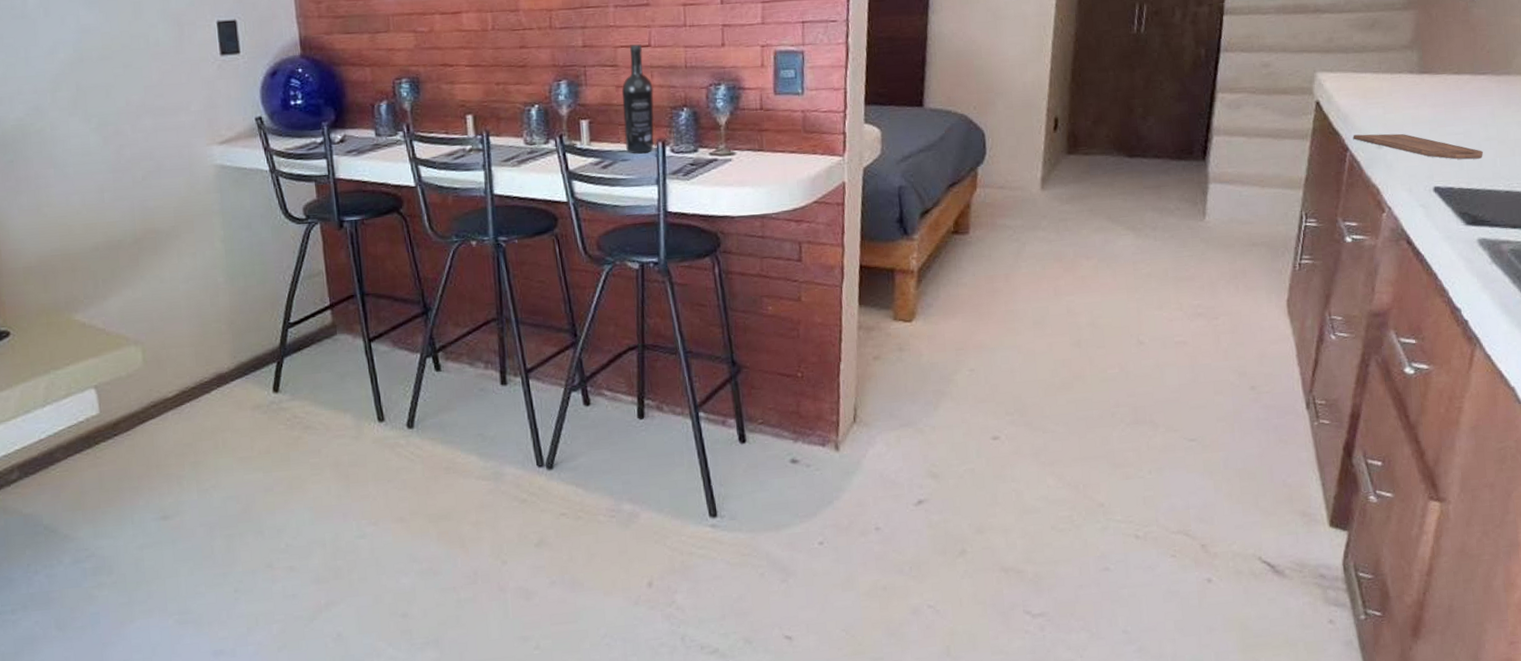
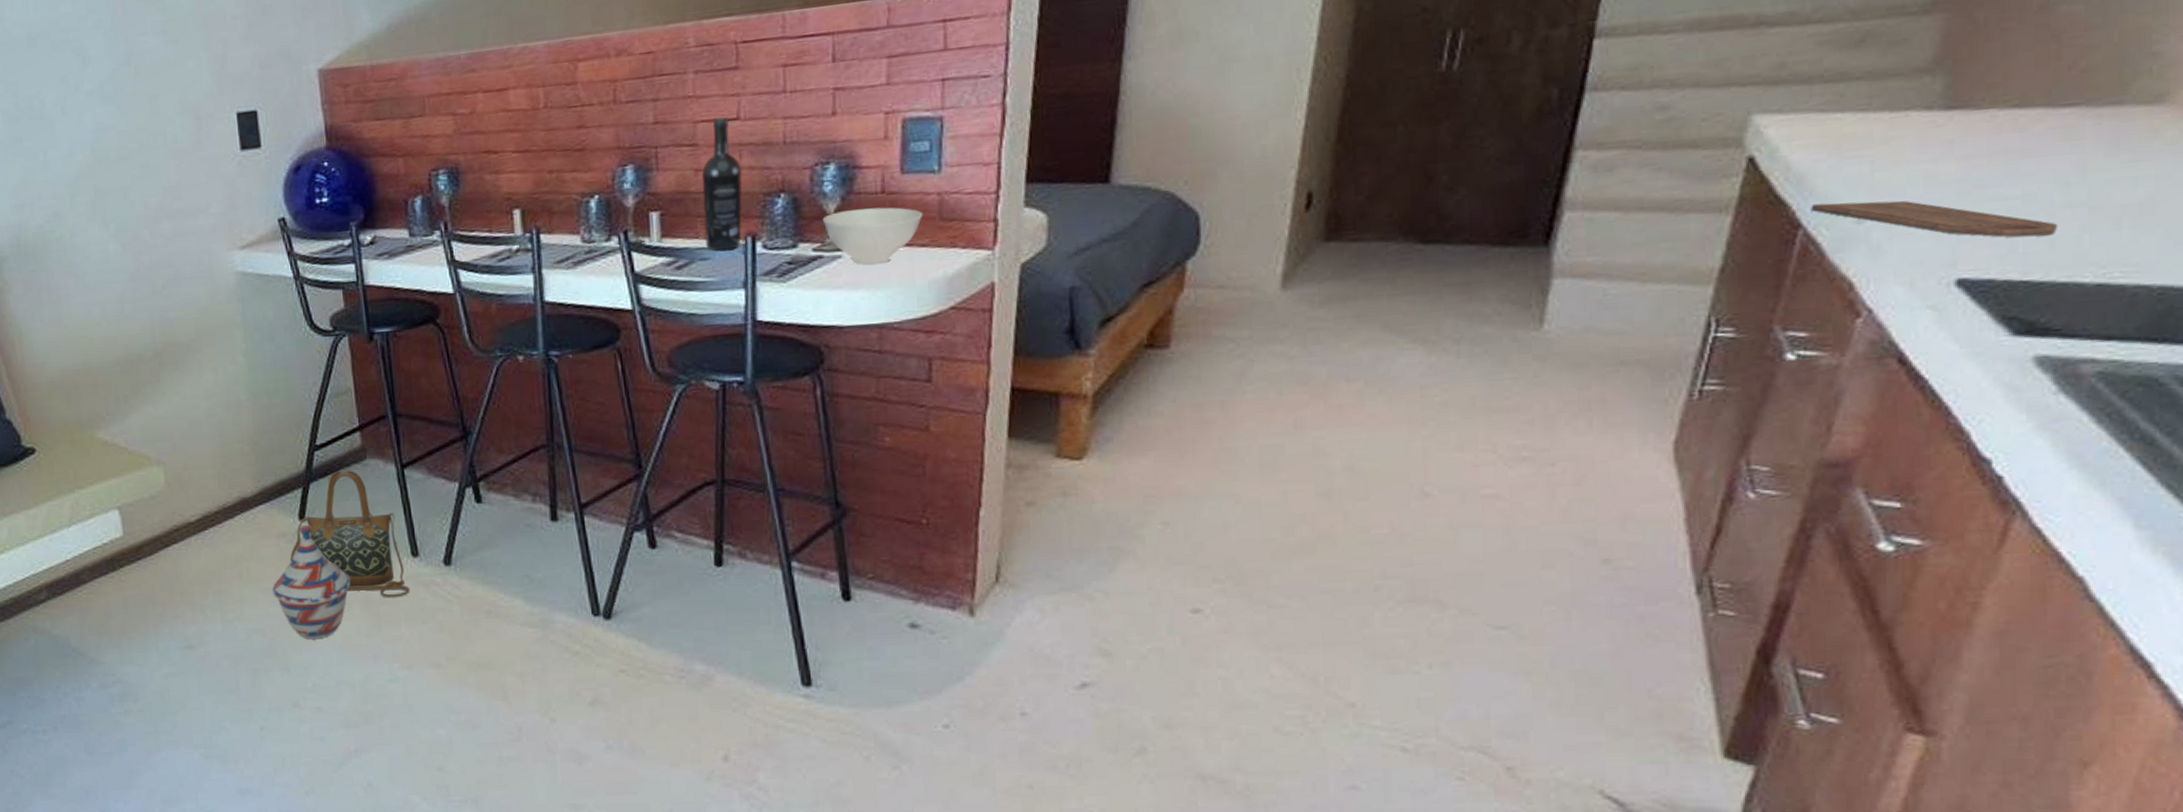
woven basket: none [247,396,322,503] -> present [272,524,351,640]
handbag: none [264,345,377,461] -> present [290,470,410,598]
bowl: none [716,121,792,167] -> present [822,207,924,265]

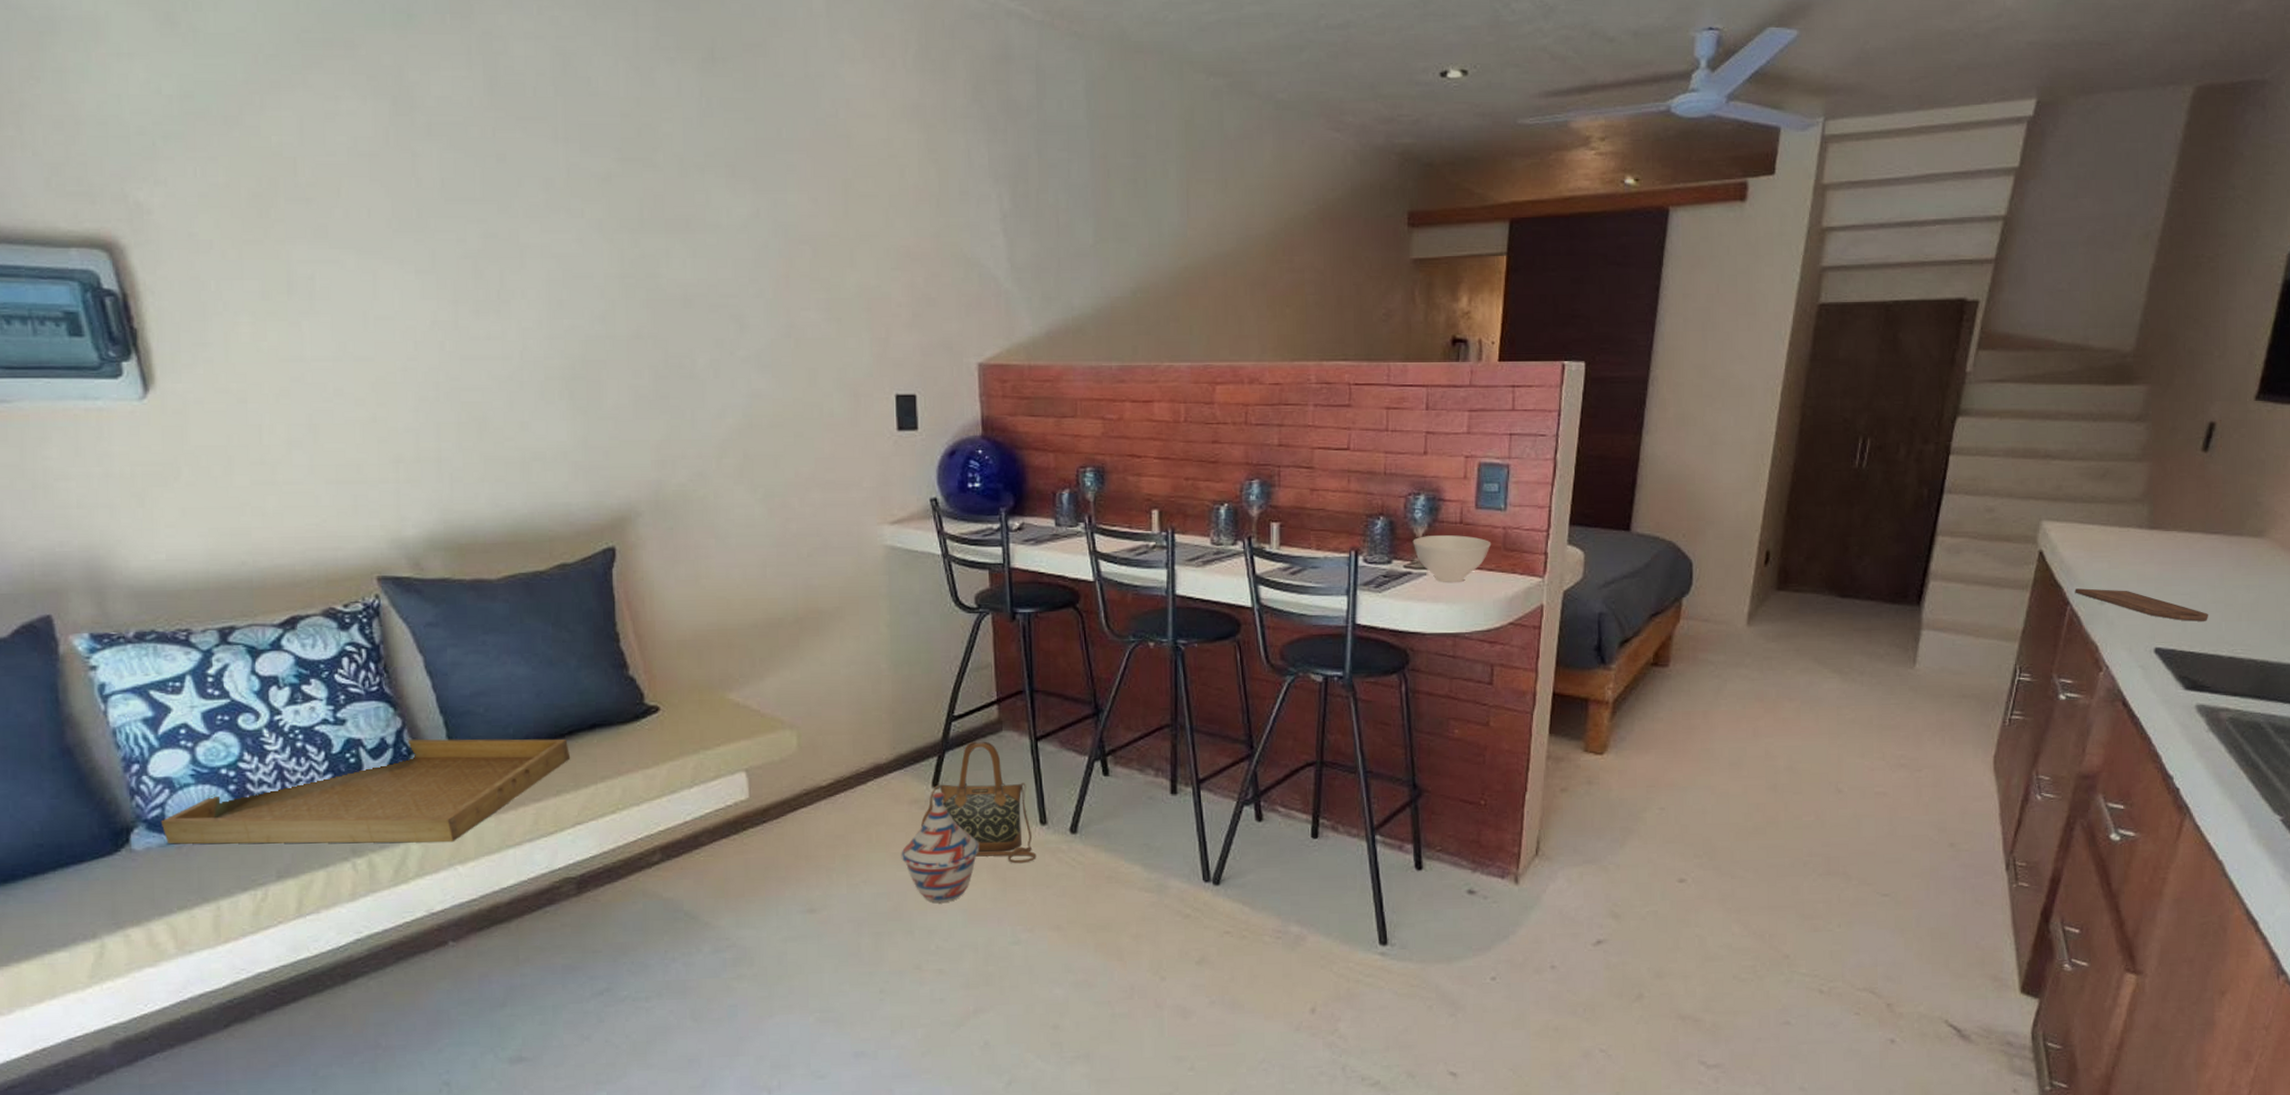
wine bottle: present [701,116,743,251] -> none [1316,446,1350,561]

